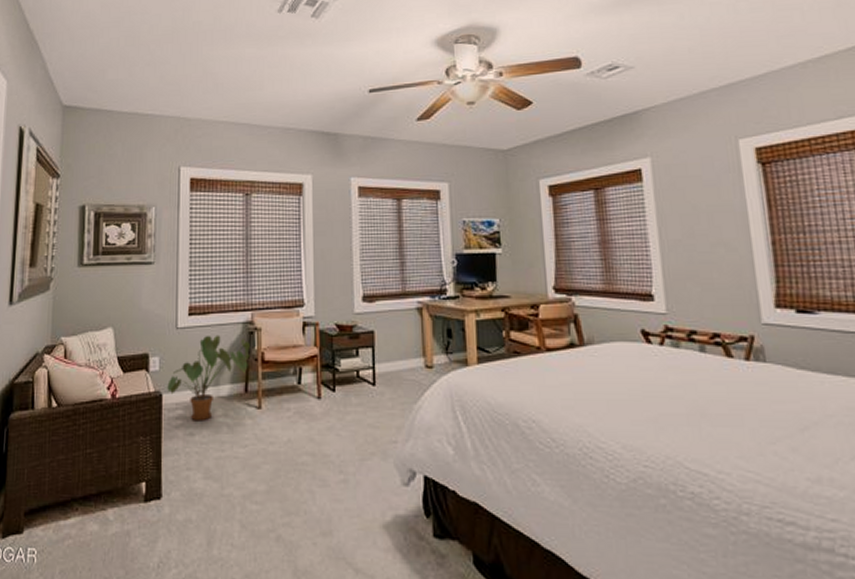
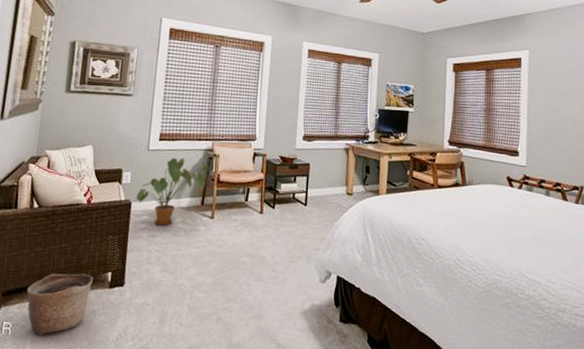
basket: none [51,485,125,565] -> present [26,273,93,336]

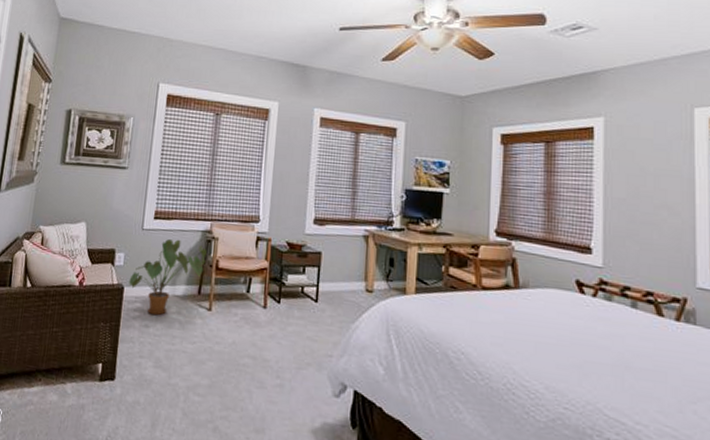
basket: present [26,273,93,336] -> none [18,359,84,428]

